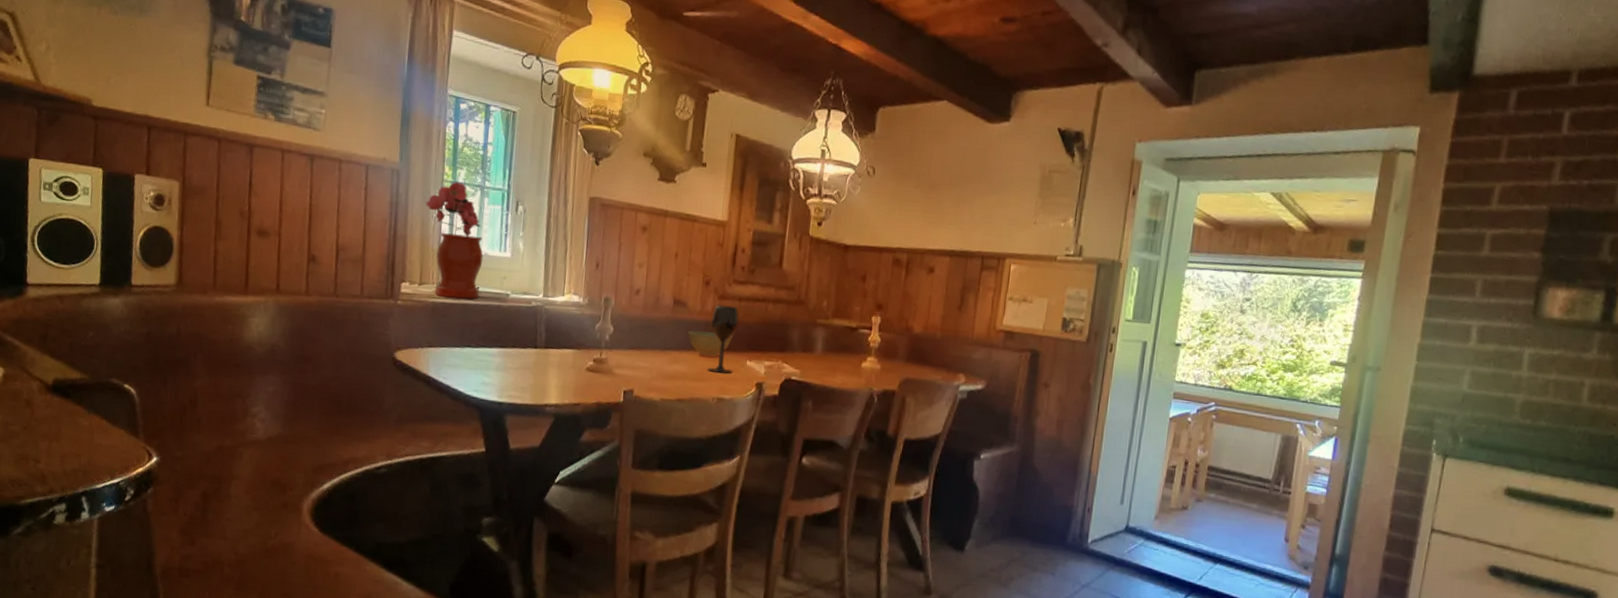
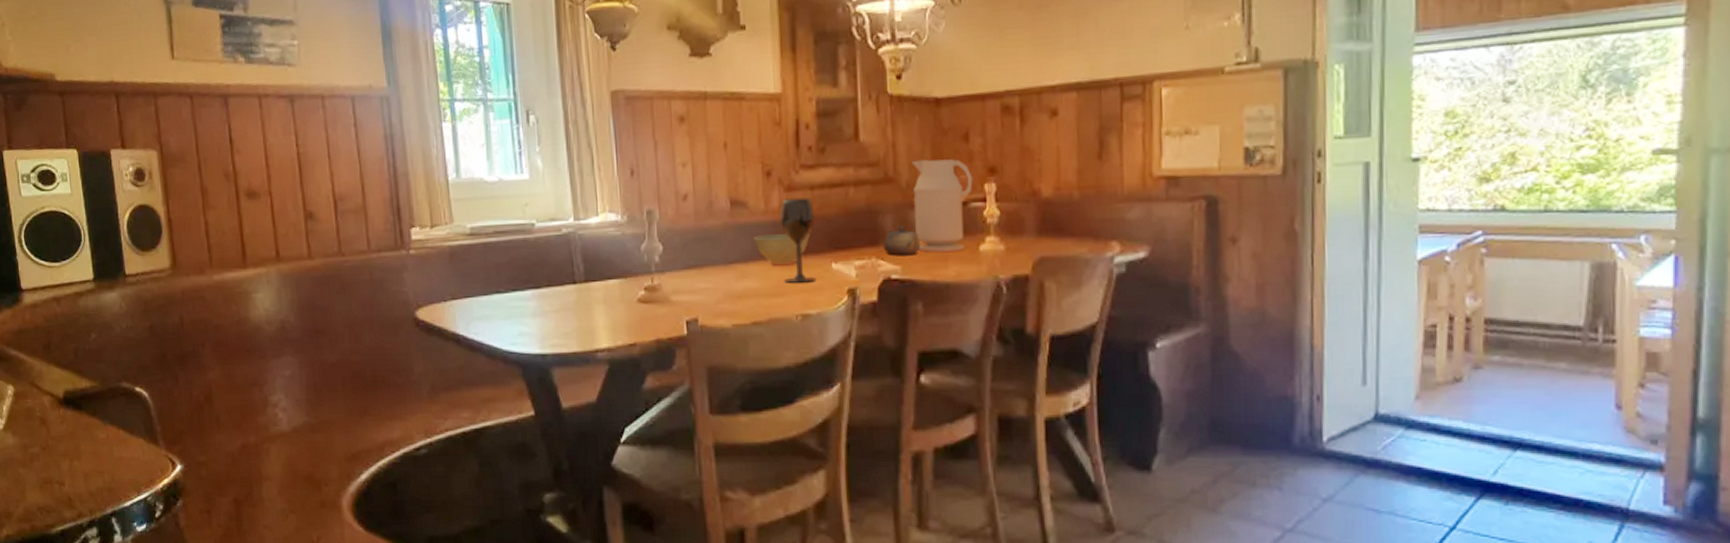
potted flower: present [426,181,484,300] -> none [424,98,500,238]
teapot: none [788,339,818,364] -> present [883,226,921,257]
water jug: none [815,290,864,365] -> present [911,159,973,253]

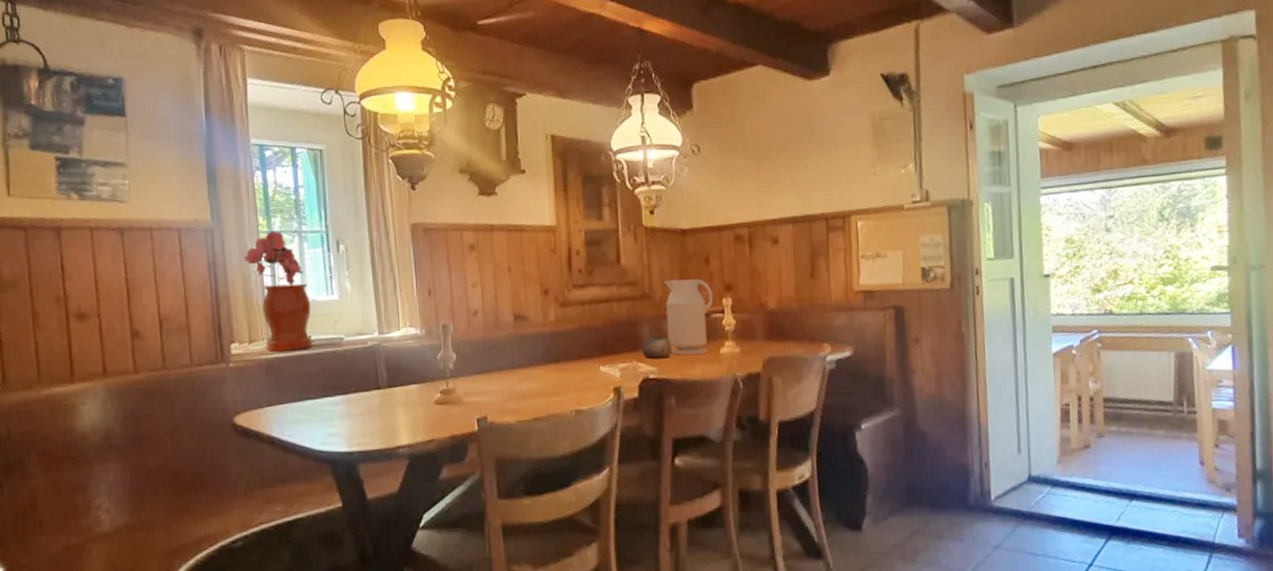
potted flower: none [424,98,500,238] -> present [244,230,312,352]
bowl: present [752,234,810,267] -> none [533,343,581,371]
wine glass: present [780,197,816,283] -> none [556,312,587,384]

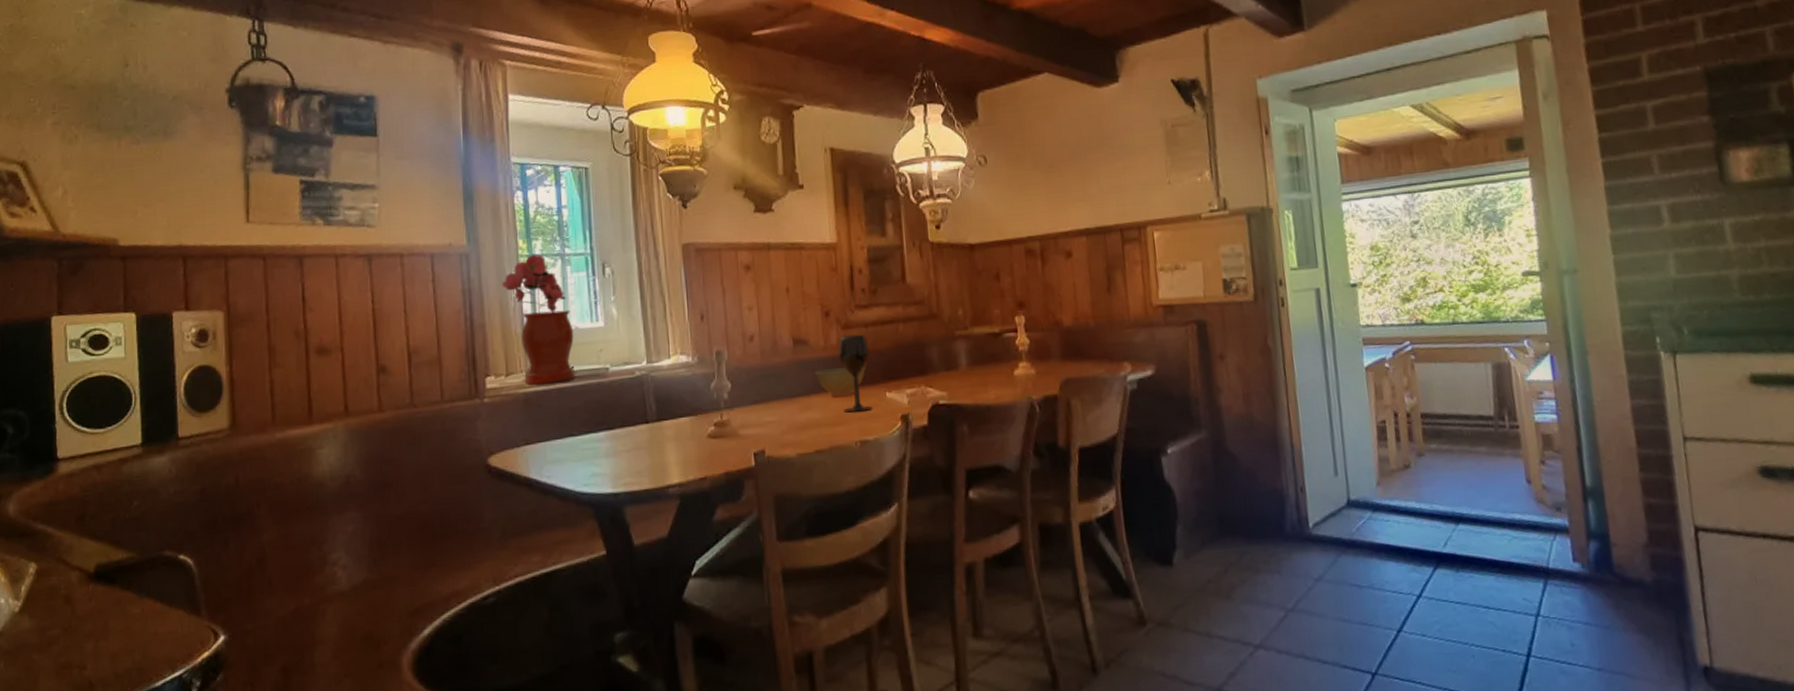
bowl: none [533,343,581,371] -> present [814,367,866,398]
wine glass: none [556,312,587,384] -> present [838,334,873,413]
teapot: present [642,334,673,360] -> none [930,356,964,384]
water jug: present [663,279,713,356] -> none [952,296,1005,379]

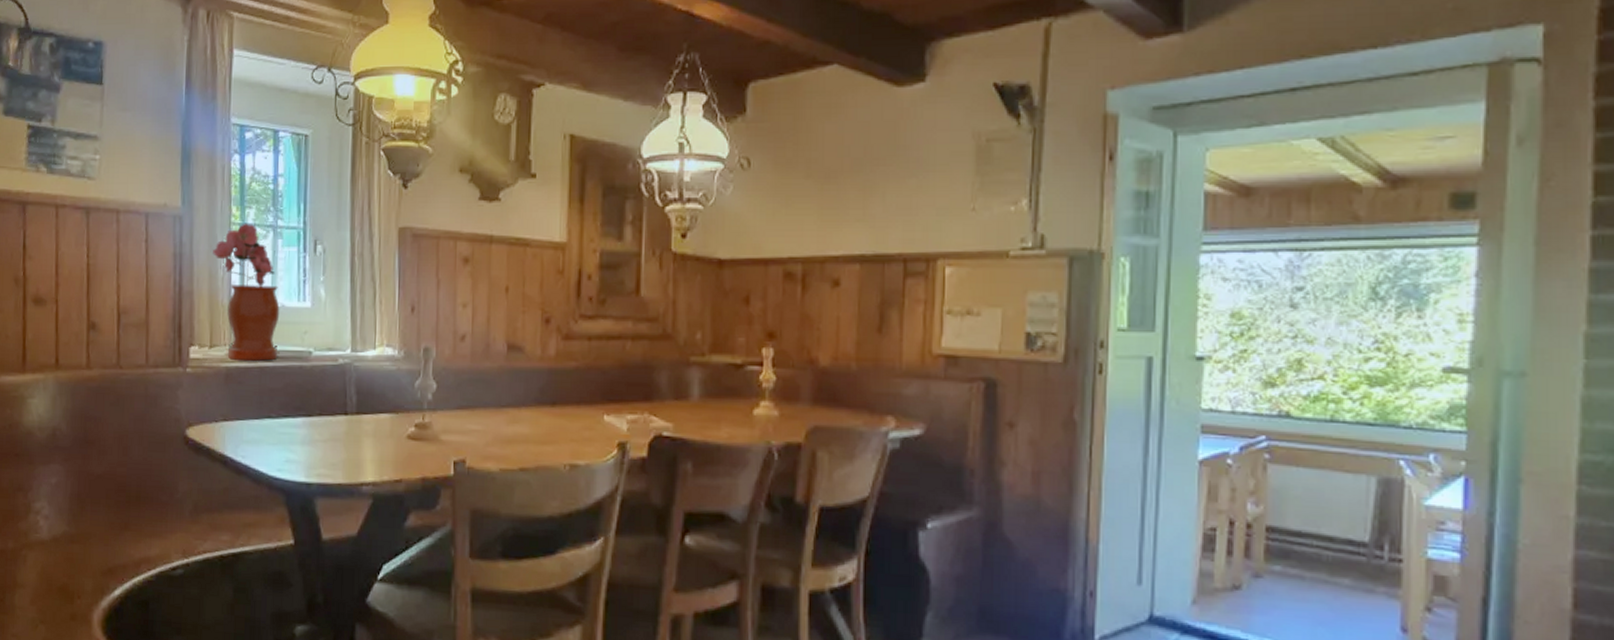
bowl: present [814,367,866,398] -> none [526,381,584,415]
wine glass: present [838,334,873,413] -> none [555,347,590,433]

